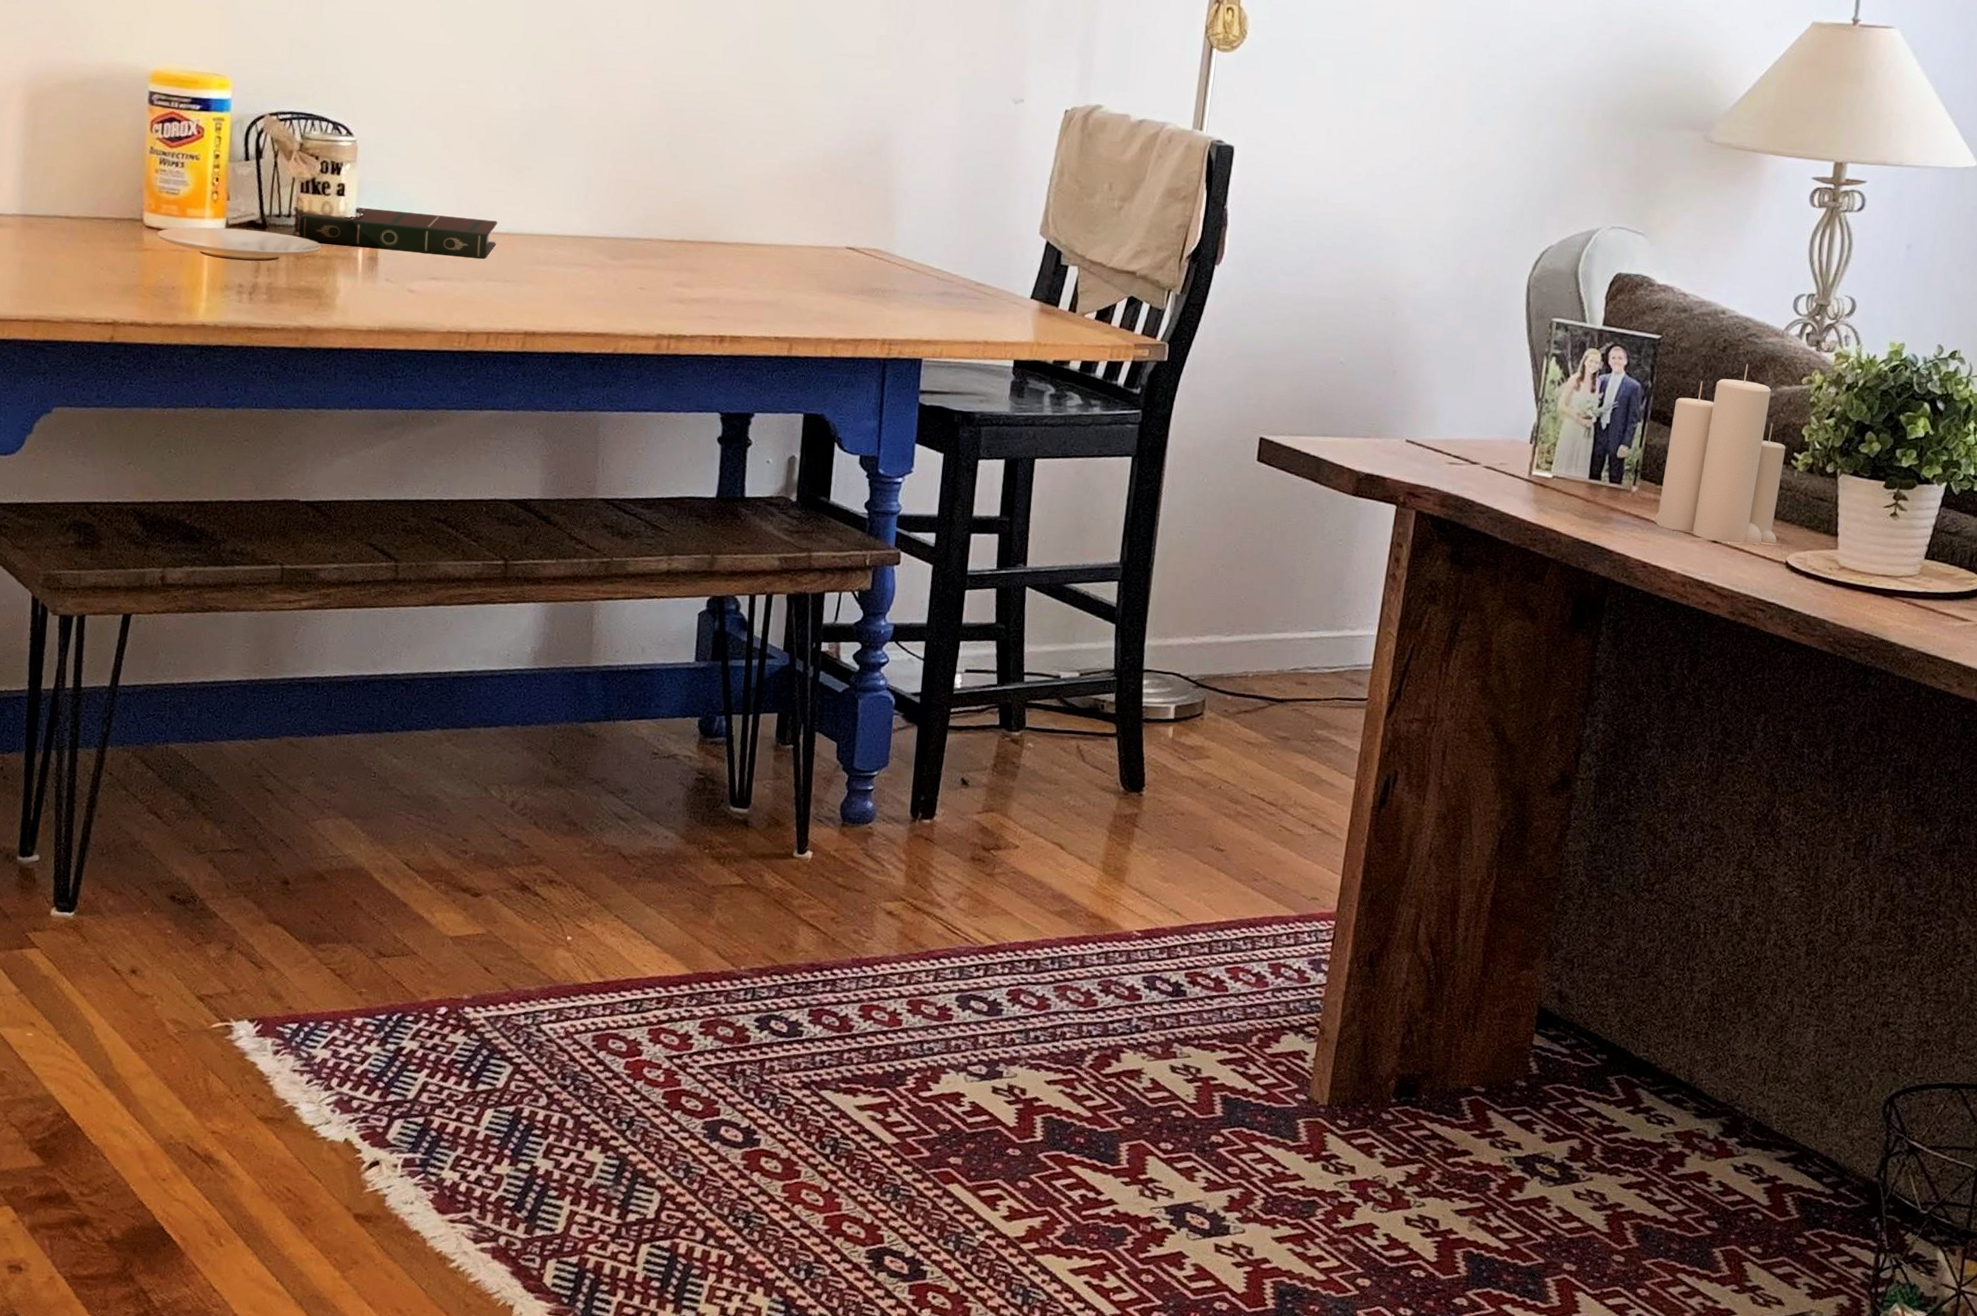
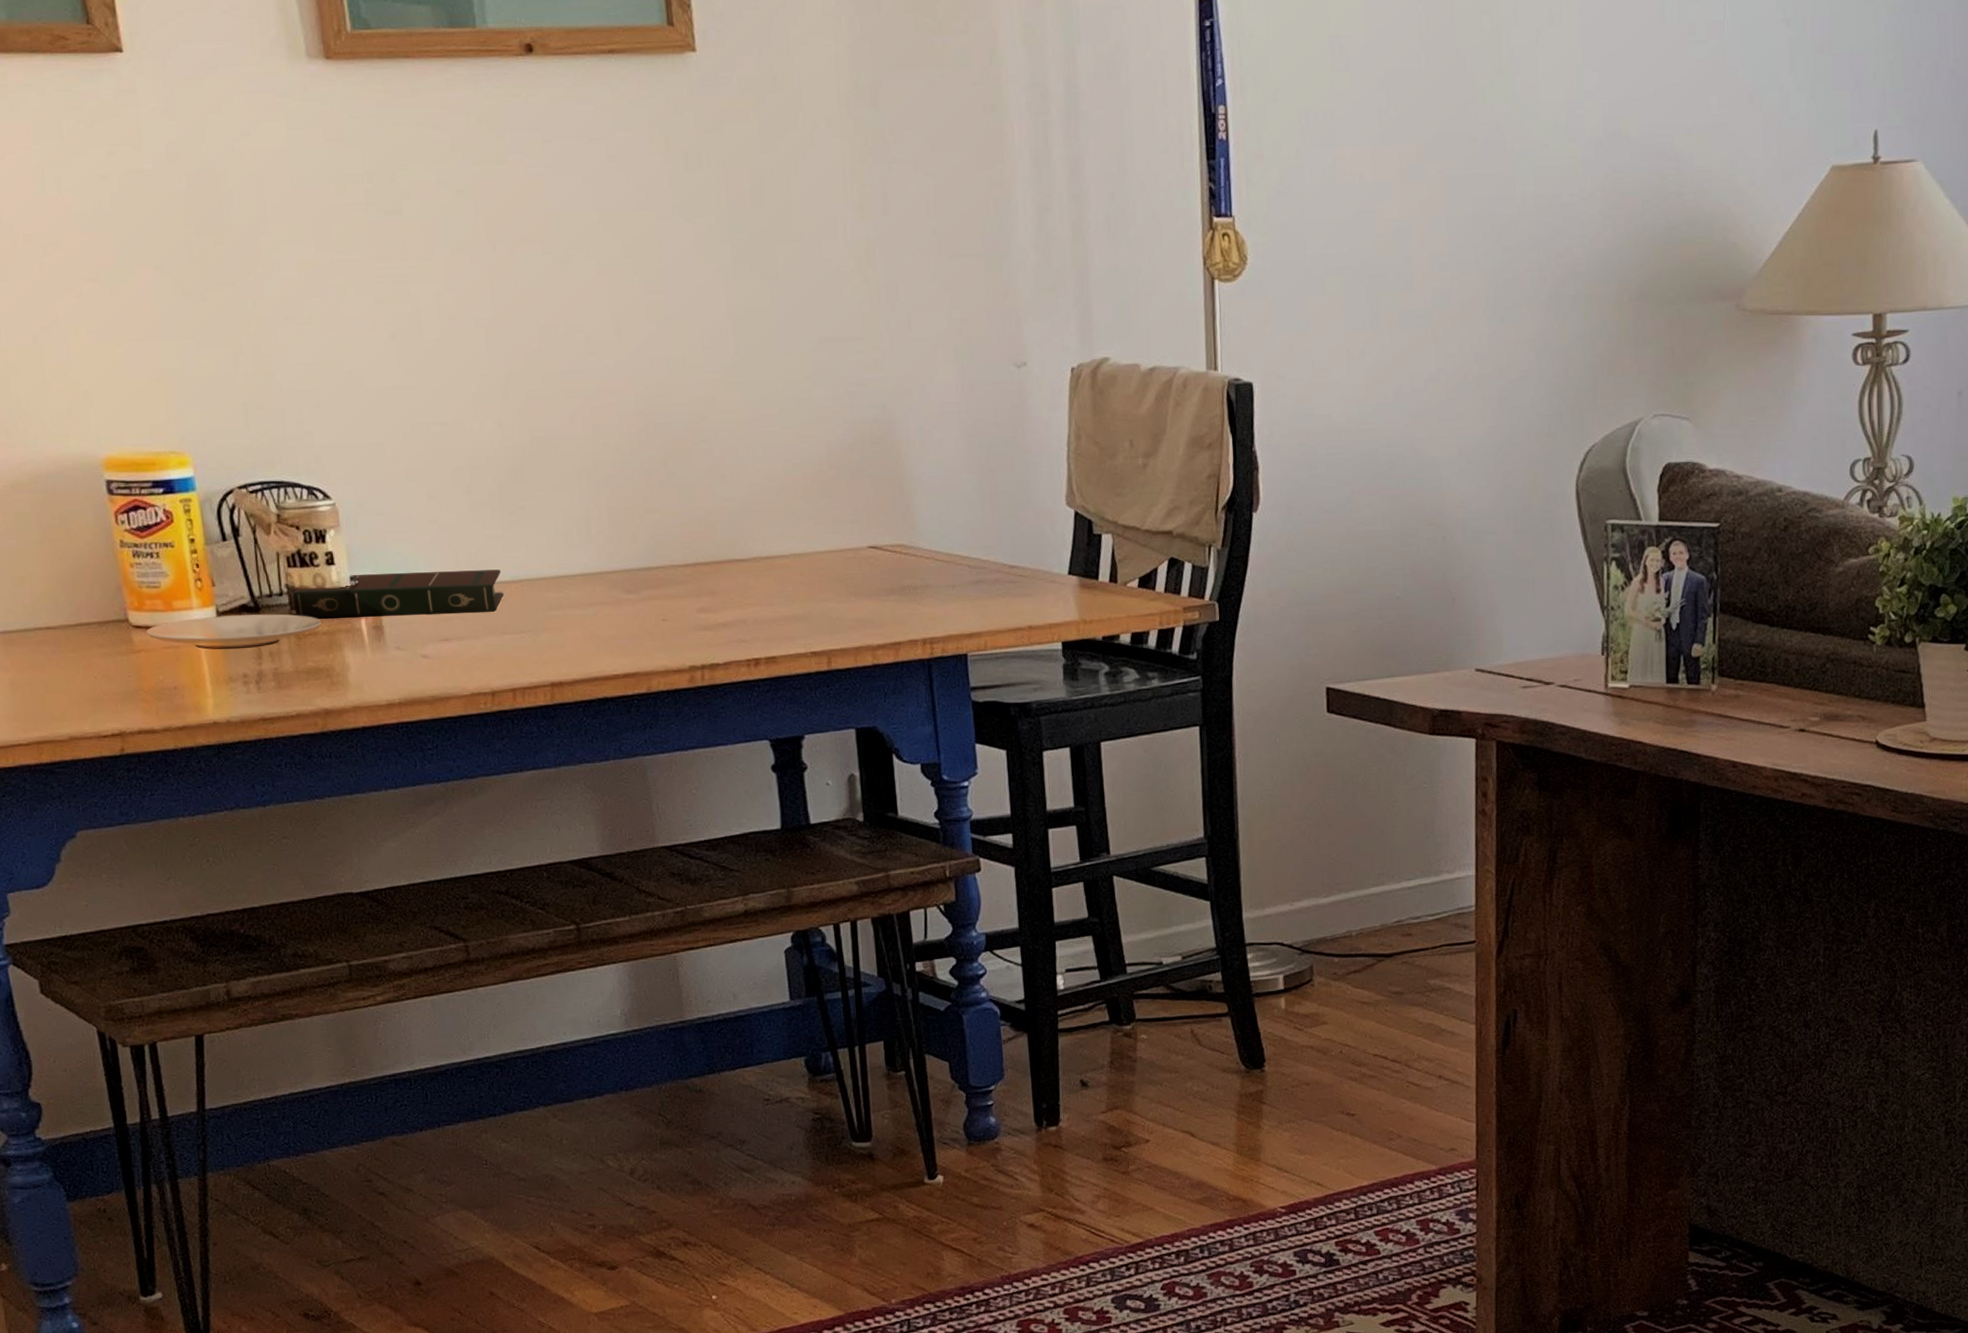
candle: present [1653,364,1786,545] -> none [1737,541,1864,730]

